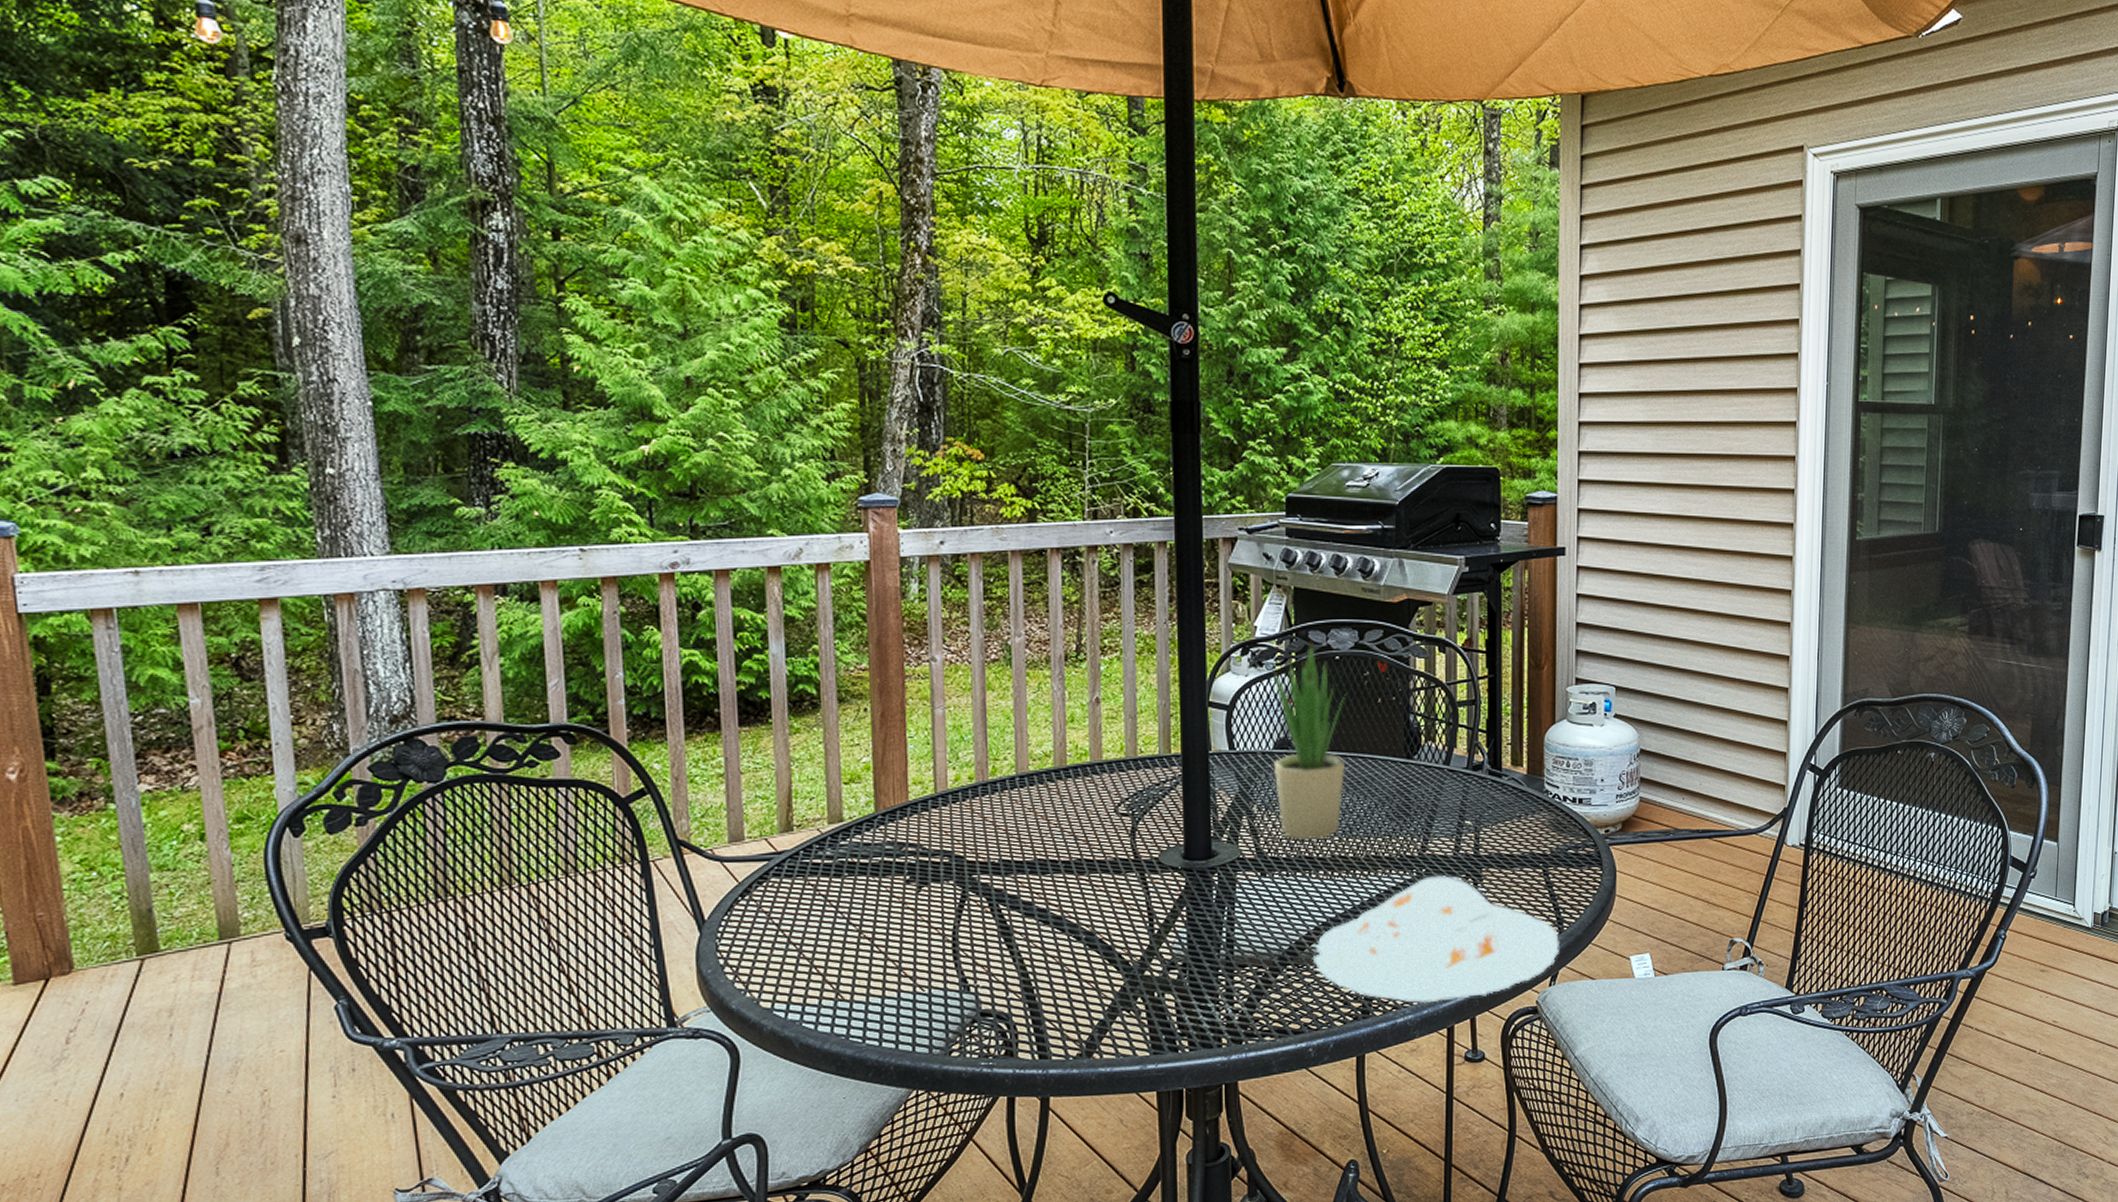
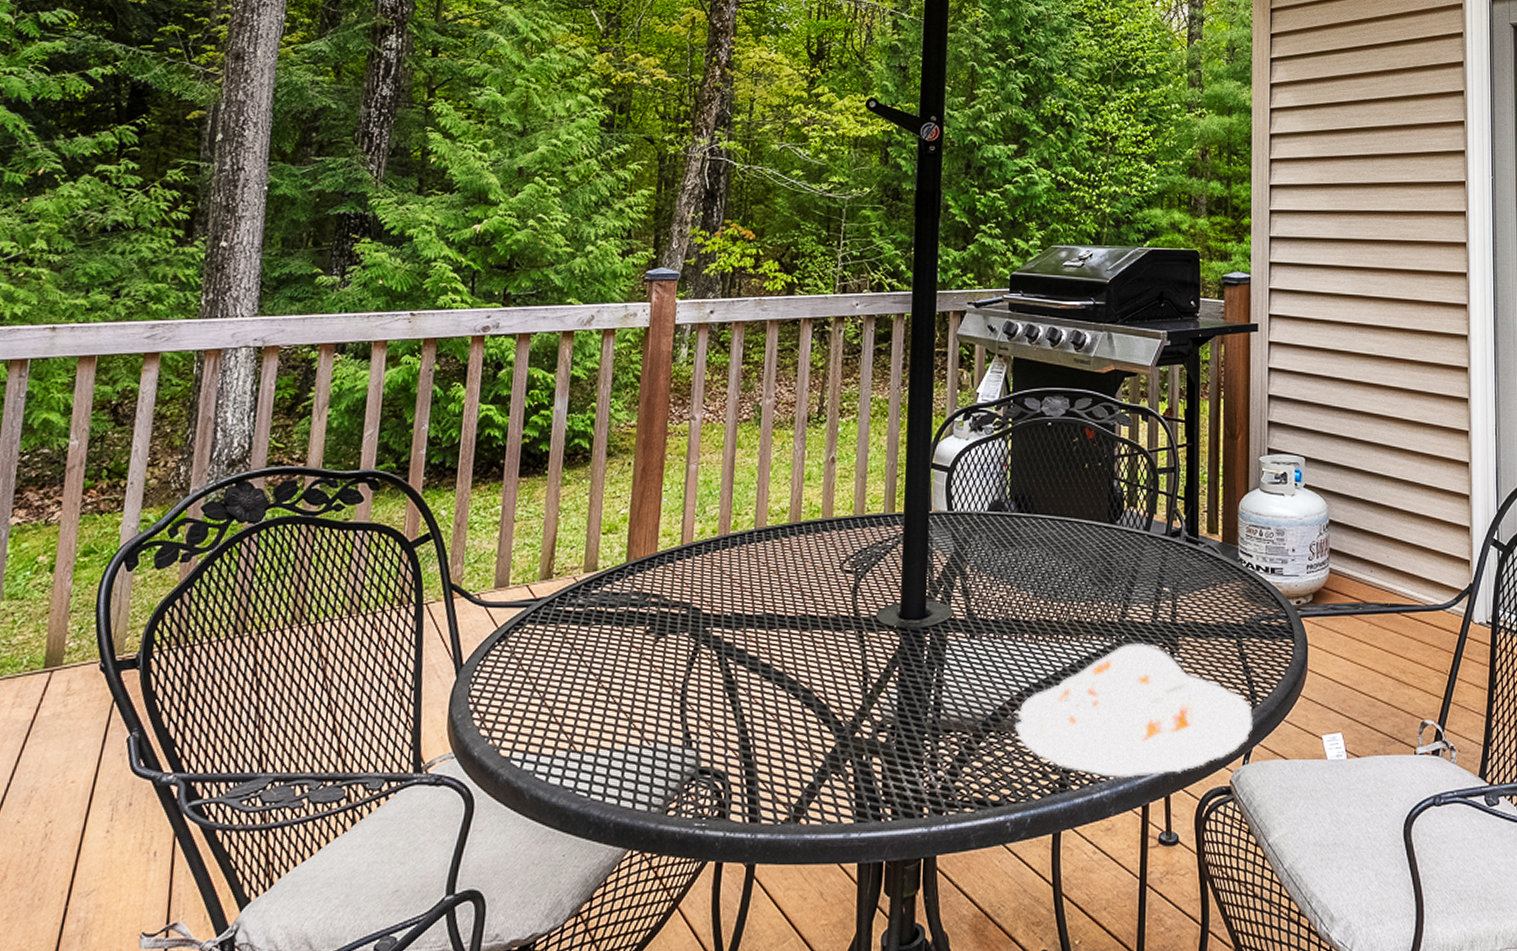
potted plant: present [1273,639,1347,840] -> none [987,406,1057,602]

